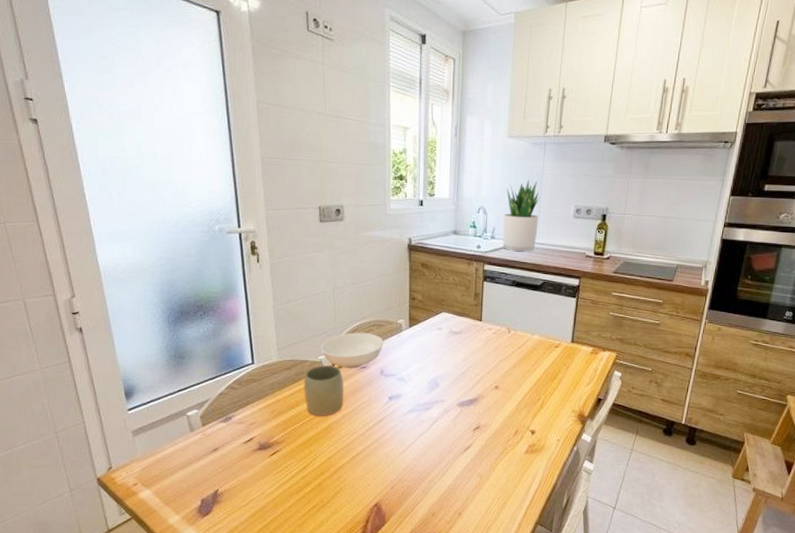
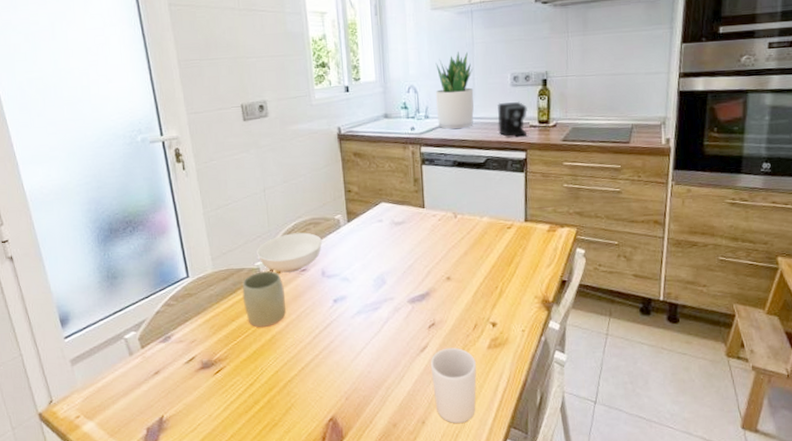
mug: none [471,449,514,518] -> present [430,347,477,424]
coffee maker: none [557,231,603,265] -> present [497,101,549,138]

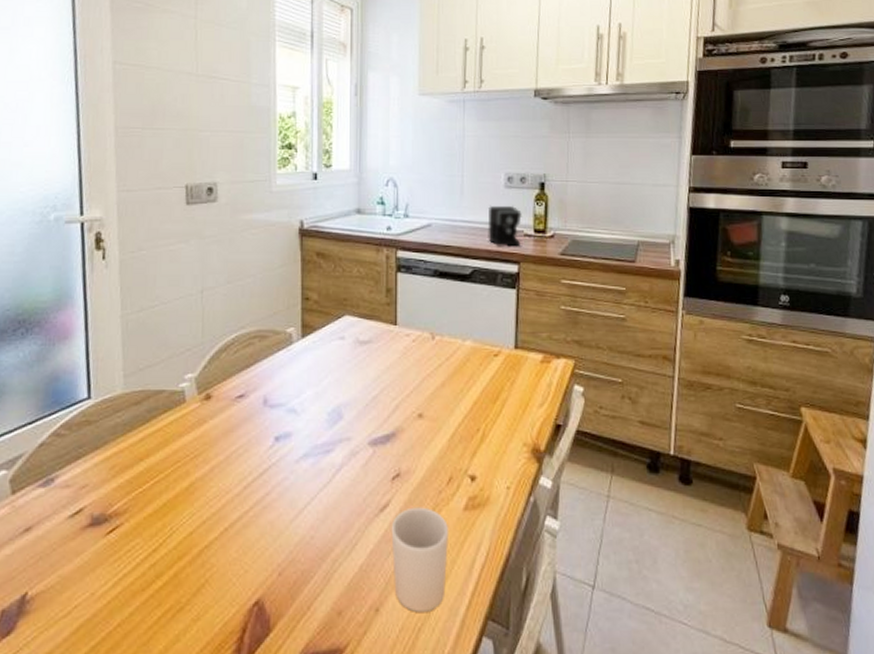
mug: present [242,271,286,327] -> none [157,396,214,470]
bowl: present [257,232,323,273] -> none [183,348,269,398]
planter: present [435,51,474,130] -> none [418,144,463,233]

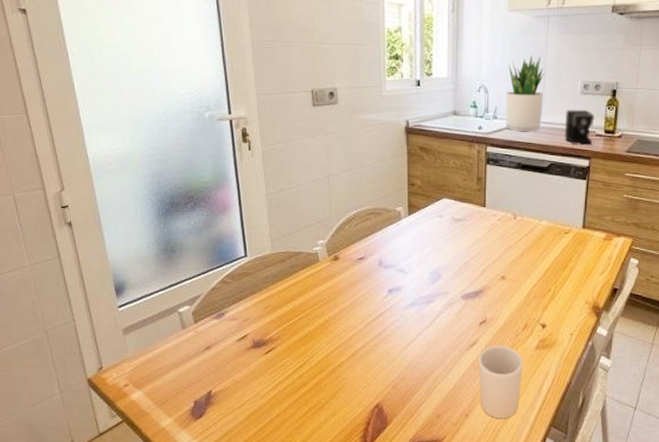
planter: none [418,144,463,233] -> present [505,55,545,132]

